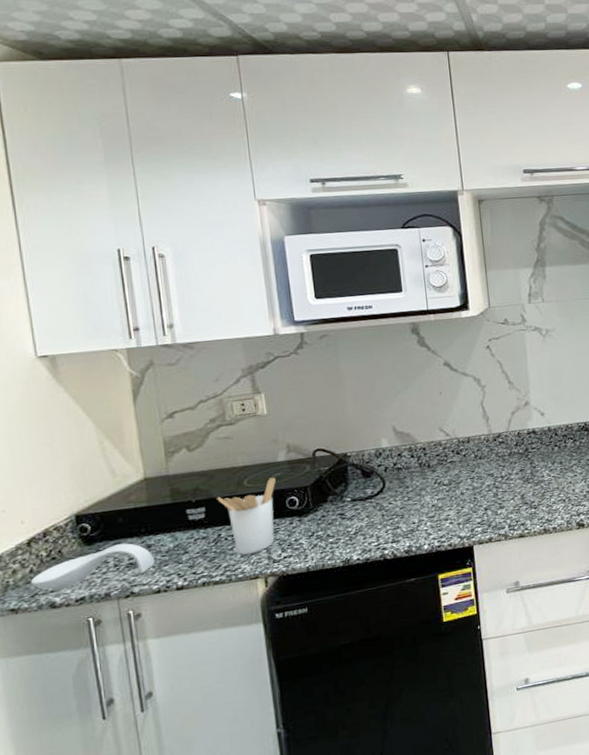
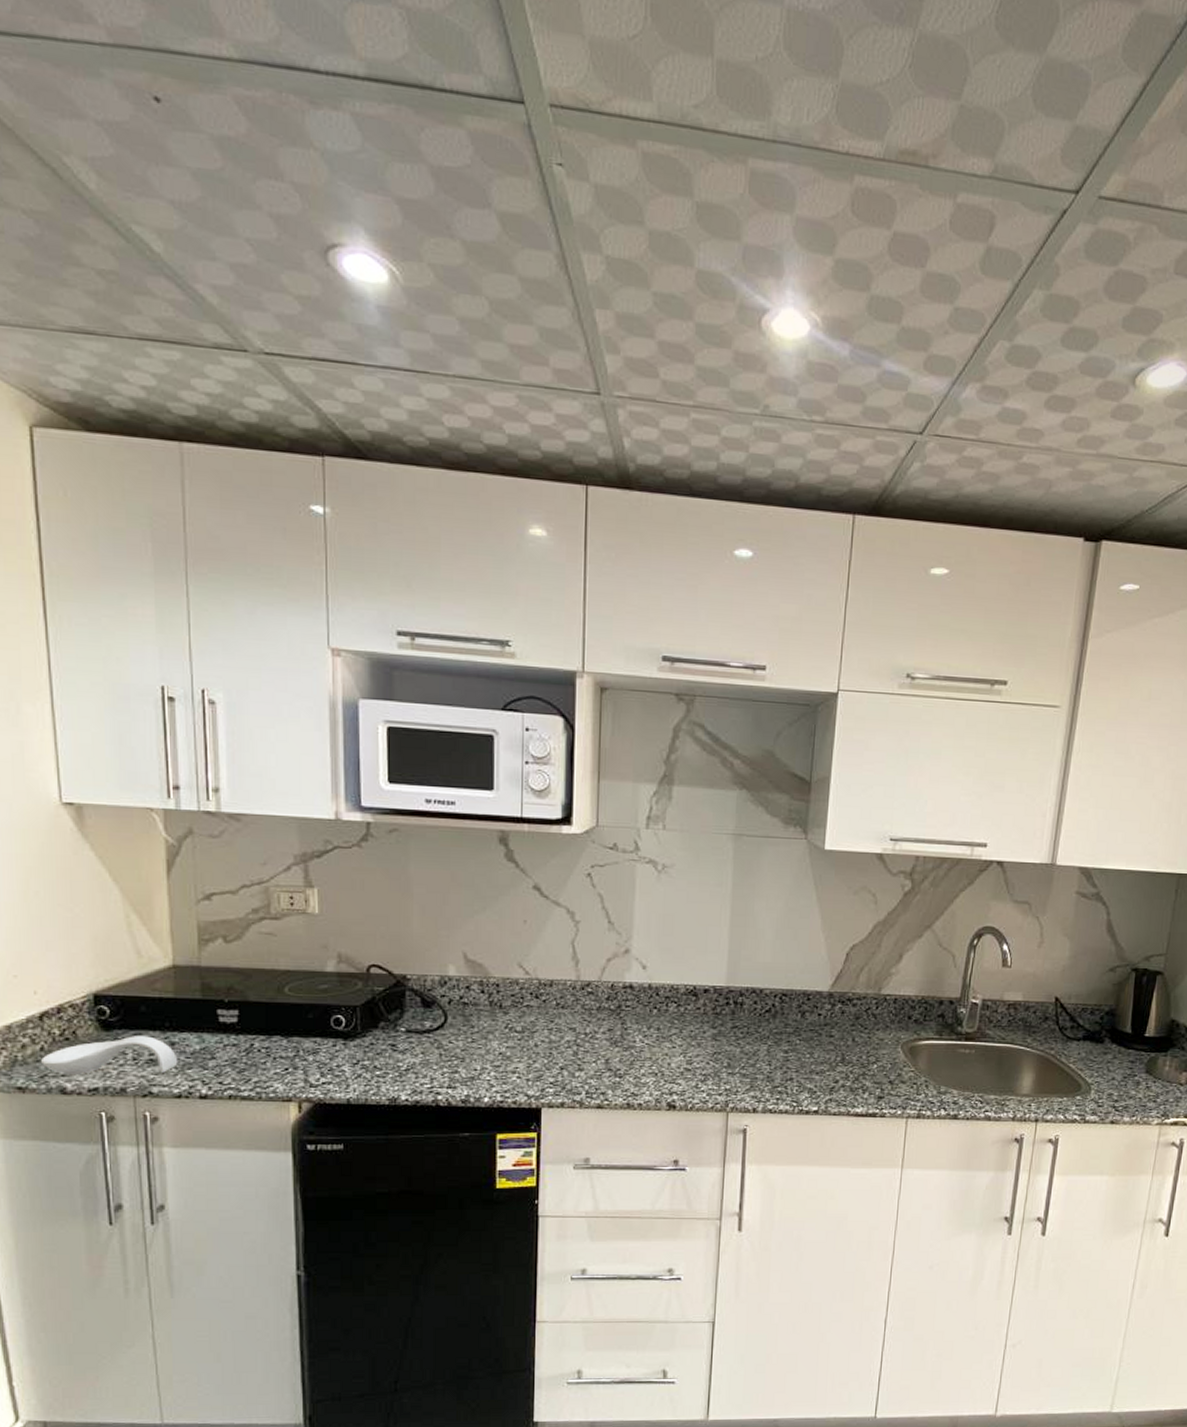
utensil holder: present [217,477,276,555] -> none [253,989,321,1072]

